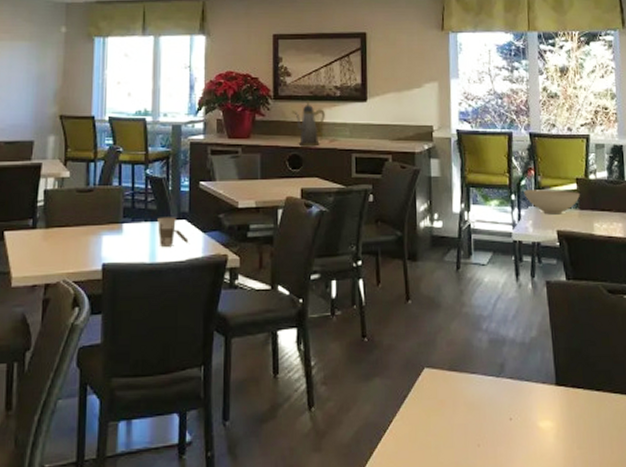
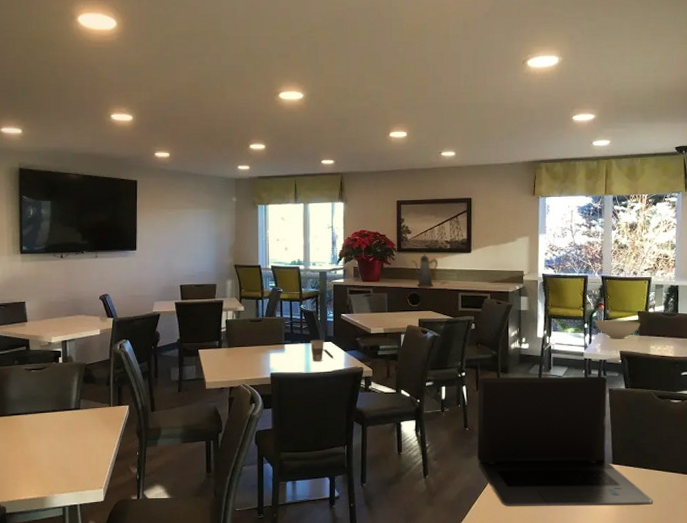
laptop computer: none [378,265,611,450] -> present [477,377,653,506]

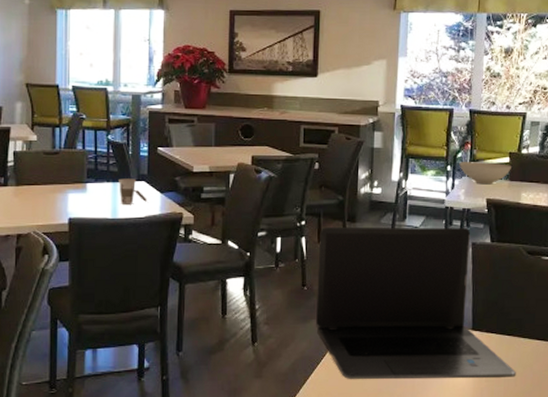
coffee pot: present [411,252,438,288] -> none [245,75,277,118]

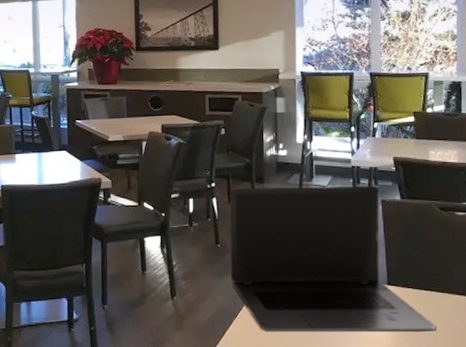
cup: present [117,178,147,204] -> none [42,149,69,172]
bowl: present [459,162,511,185] -> none [363,122,417,144]

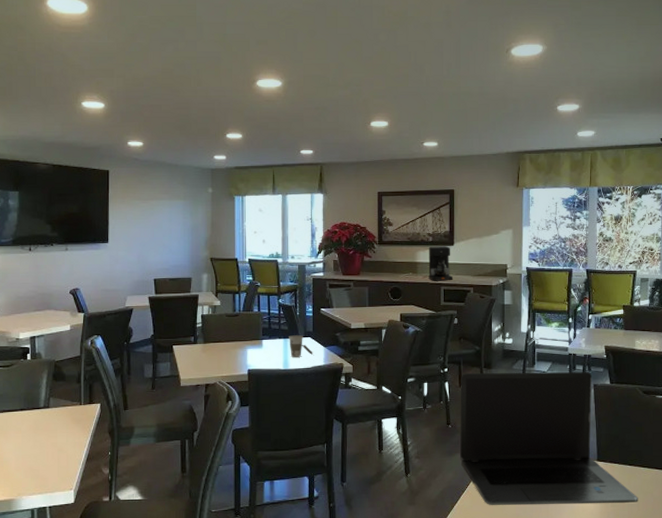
cup: none [42,149,69,172] -> present [288,335,313,357]
coffee maker: none [191,51,218,89] -> present [428,246,452,281]

